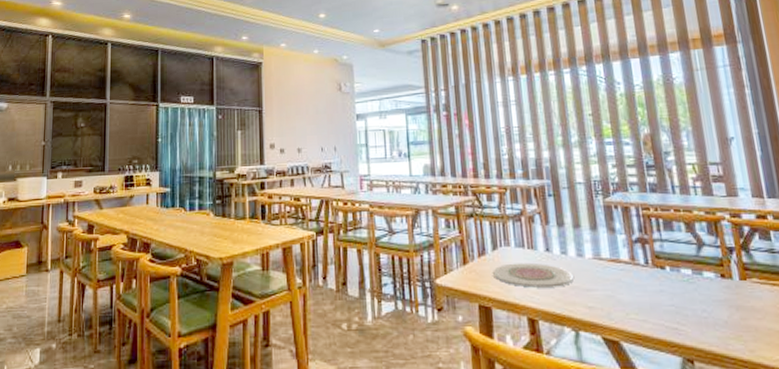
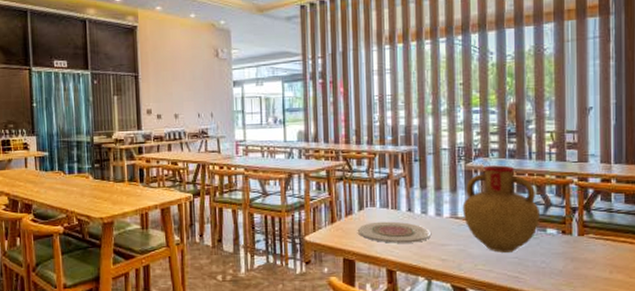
vase: none [605,200,694,299] -> present [462,165,539,253]

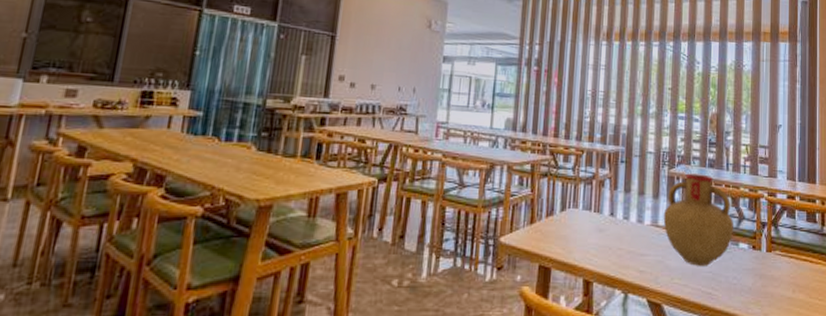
plate: present [358,221,431,243] -> none [558,225,631,251]

